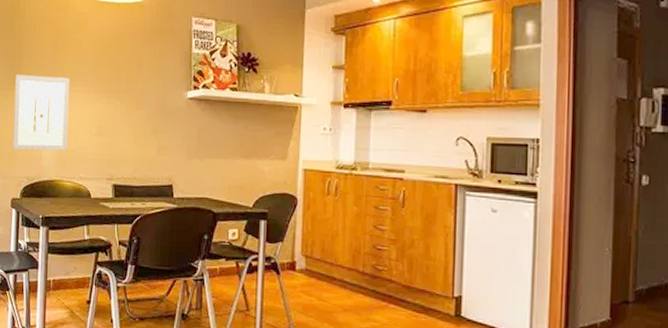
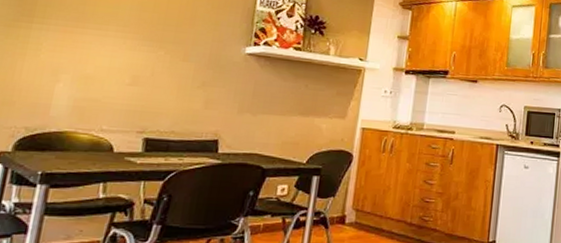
wall art: present [12,75,70,151] -> none [9,11,102,100]

